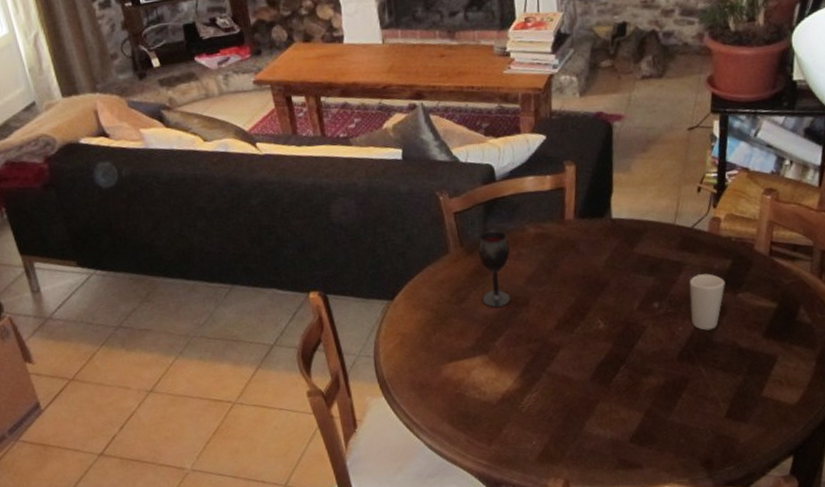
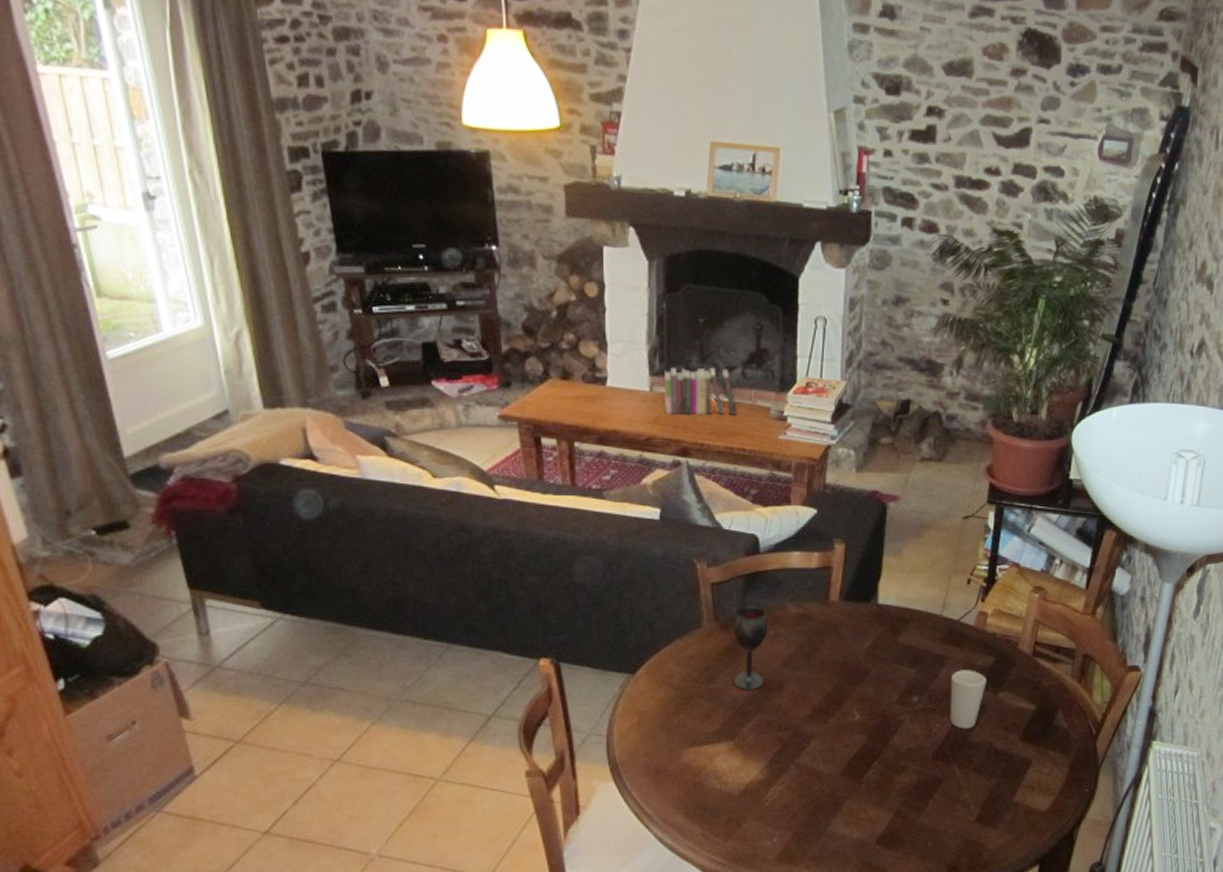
books: none [394,14,463,64] -> present [663,366,737,416]

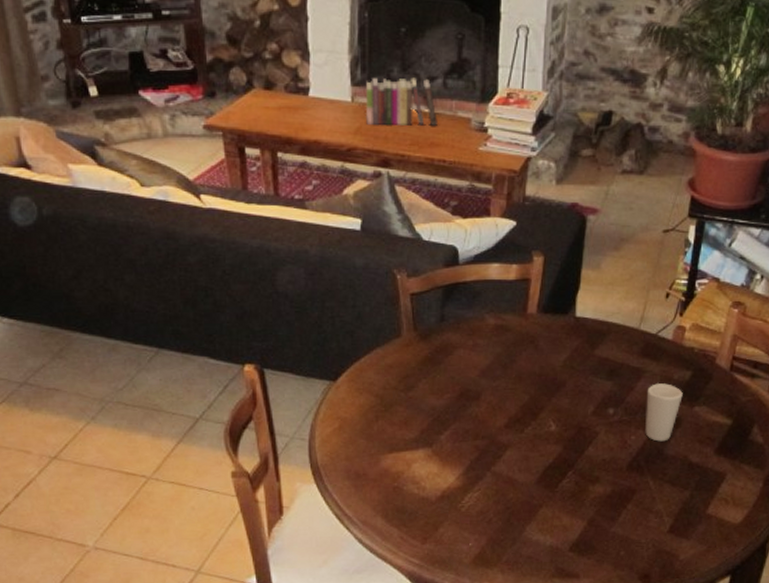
wine glass: present [733,604,767,690] -> none [431,315,466,398]

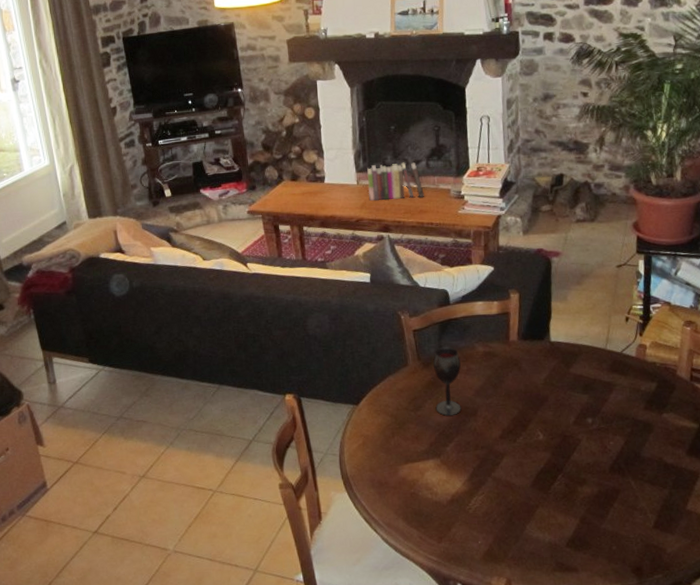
wine glass: none [431,315,466,398] -> present [432,346,461,416]
cup: present [645,383,683,442] -> none [619,394,651,446]

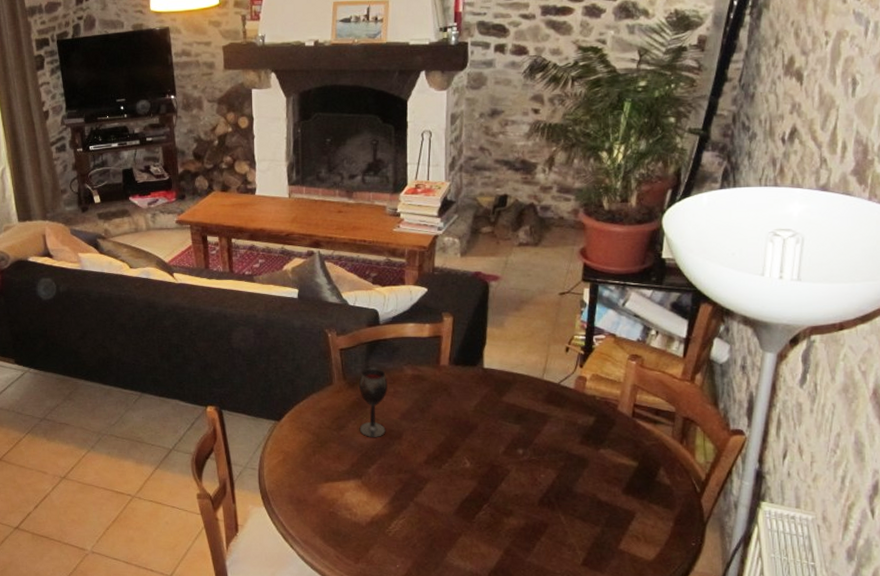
books: present [367,162,424,202] -> none [299,176,358,216]

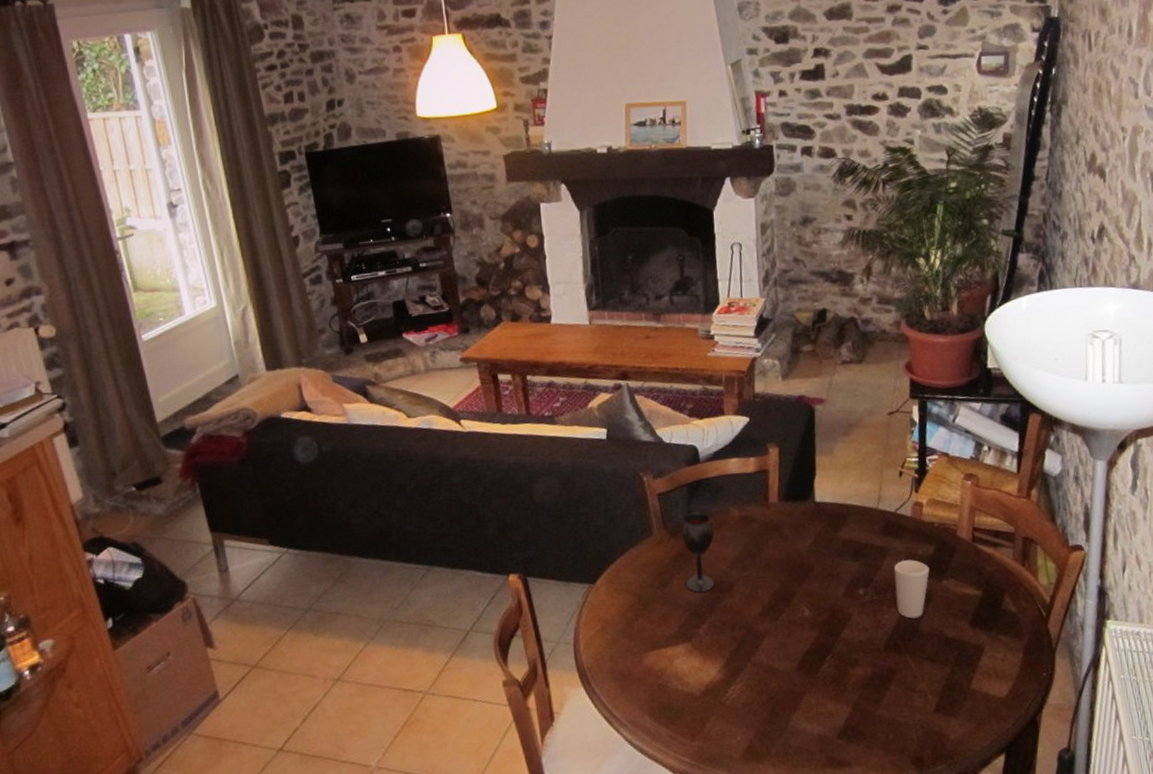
cup: none [553,427,588,480] -> present [893,559,930,619]

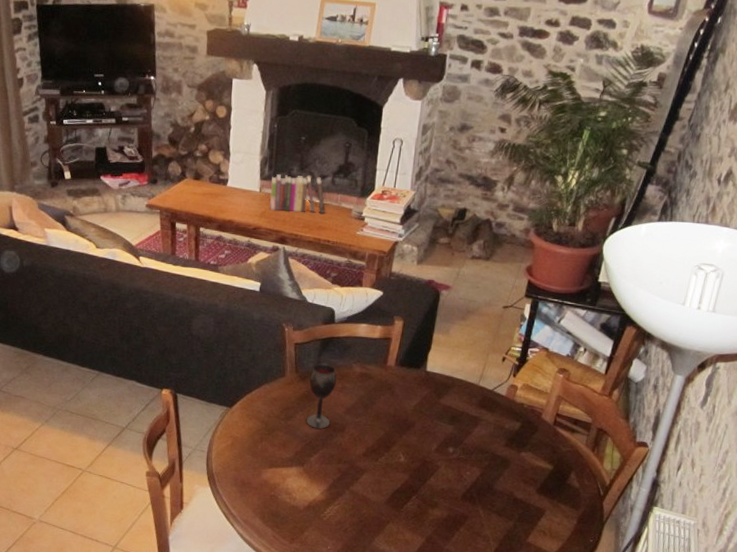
books: none [601,297,668,344] -> present [269,173,325,213]
cup: present [893,559,930,619] -> none [478,430,512,479]

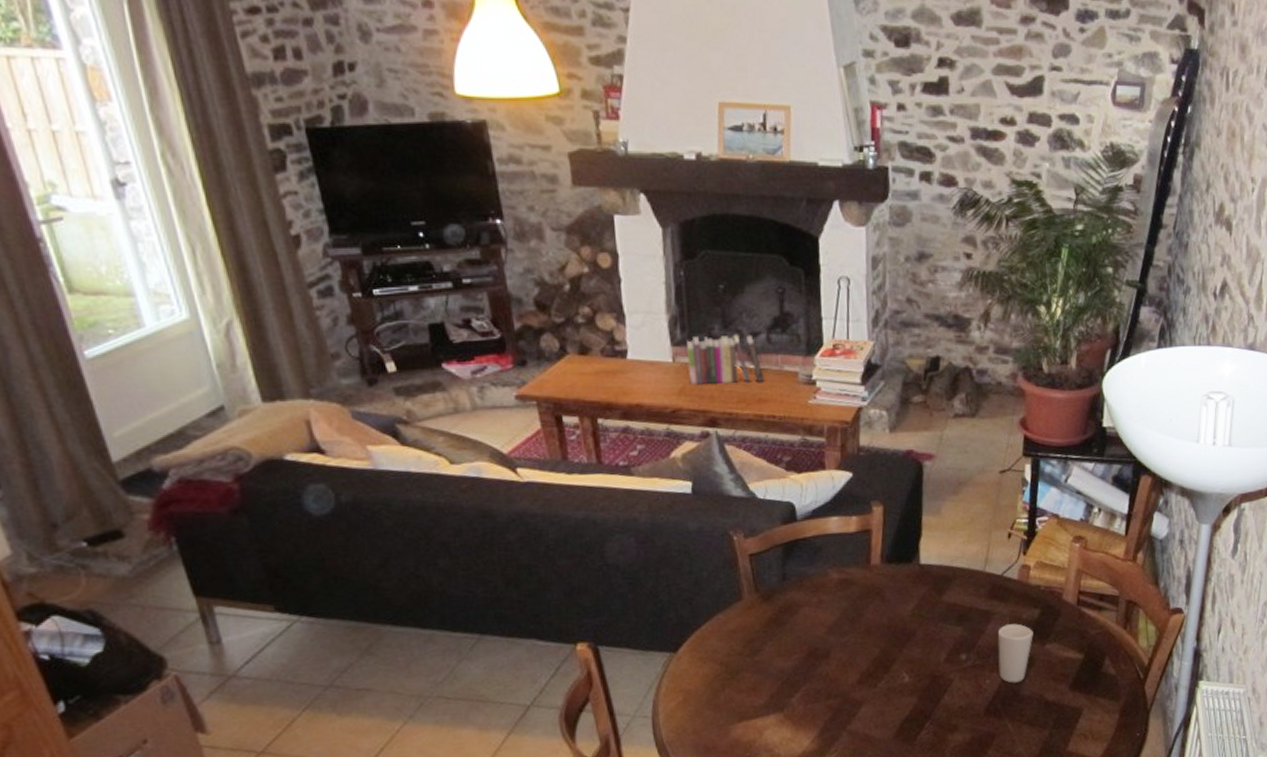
wine glass: present [306,362,337,429] -> none [774,573,810,660]
cup: none [478,430,512,479] -> present [997,623,1033,683]

